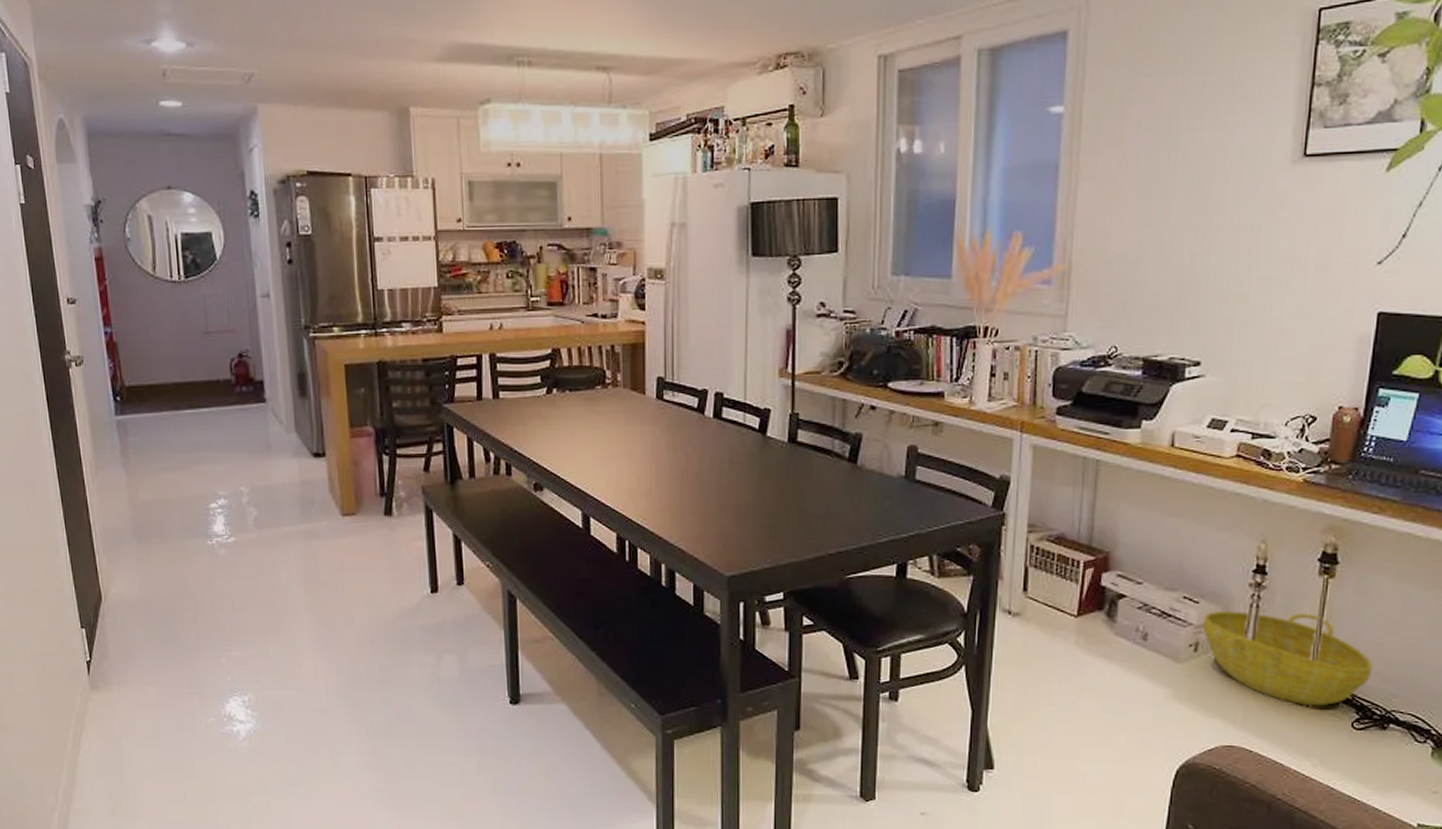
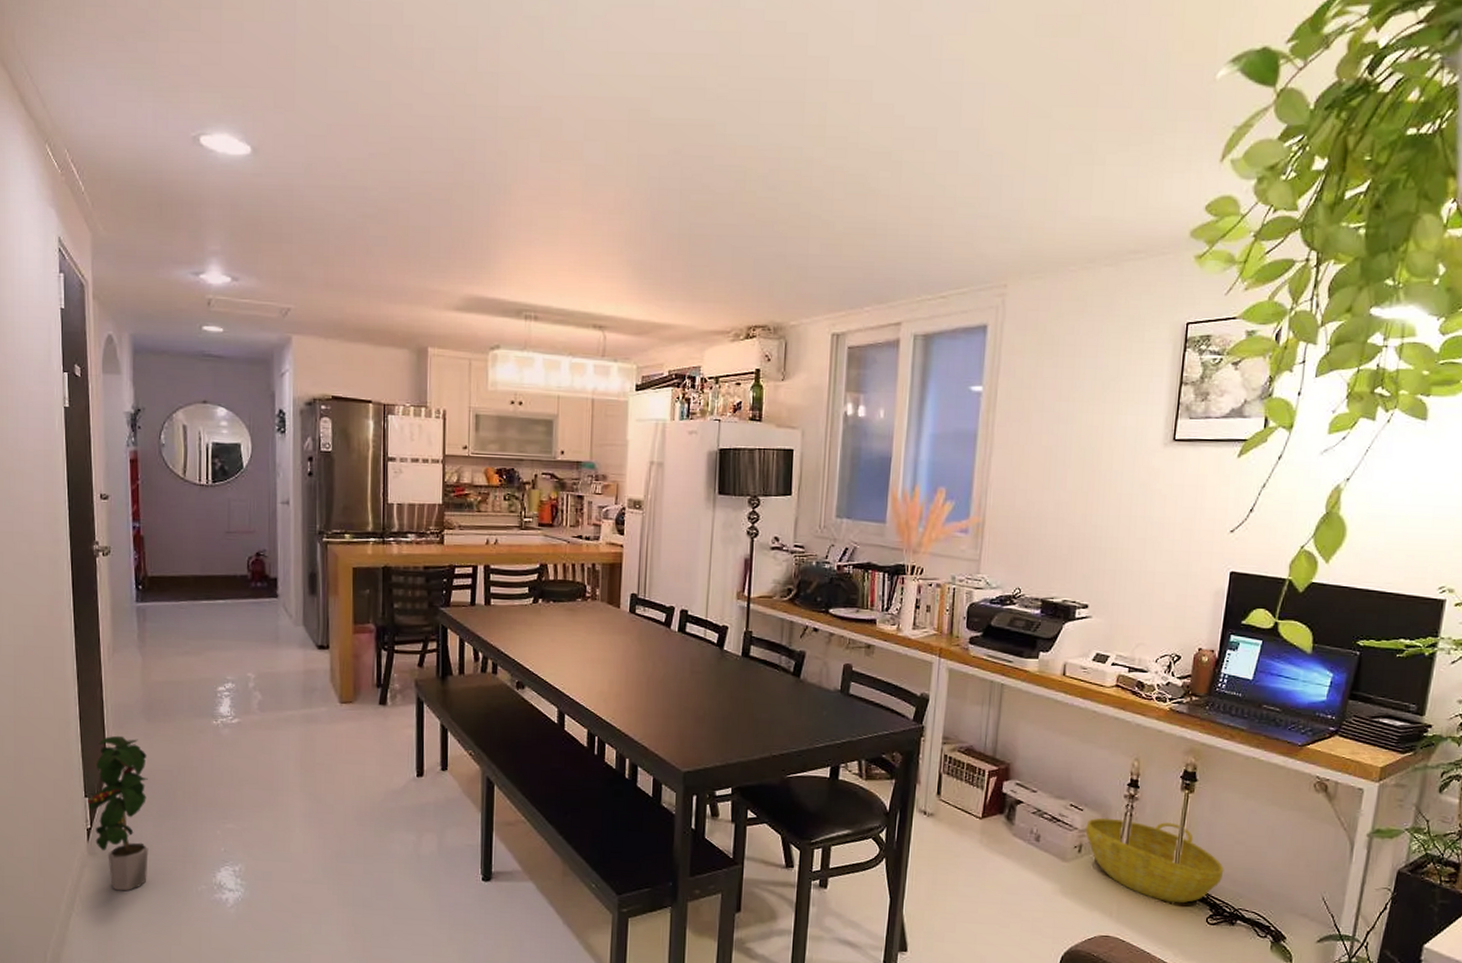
potted plant: none [83,561,154,726] -> present [87,735,149,891]

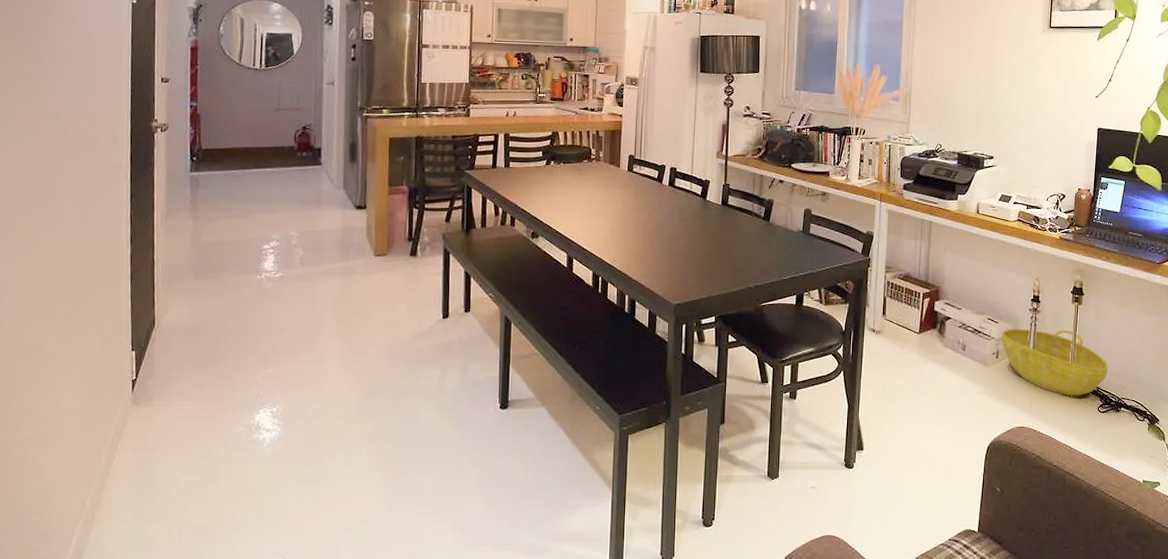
potted plant: present [87,735,149,891] -> none [133,292,194,437]

